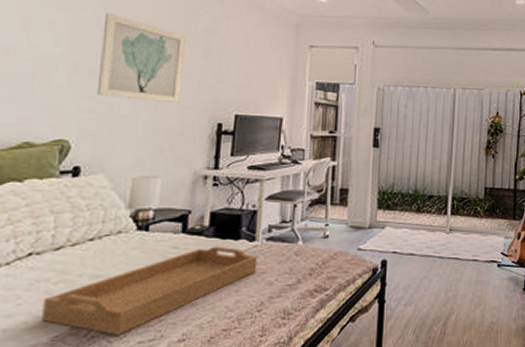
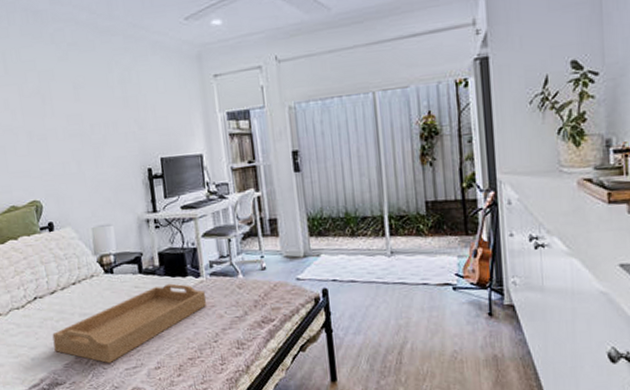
wall art: present [96,12,186,104] -> none [41,80,113,159]

